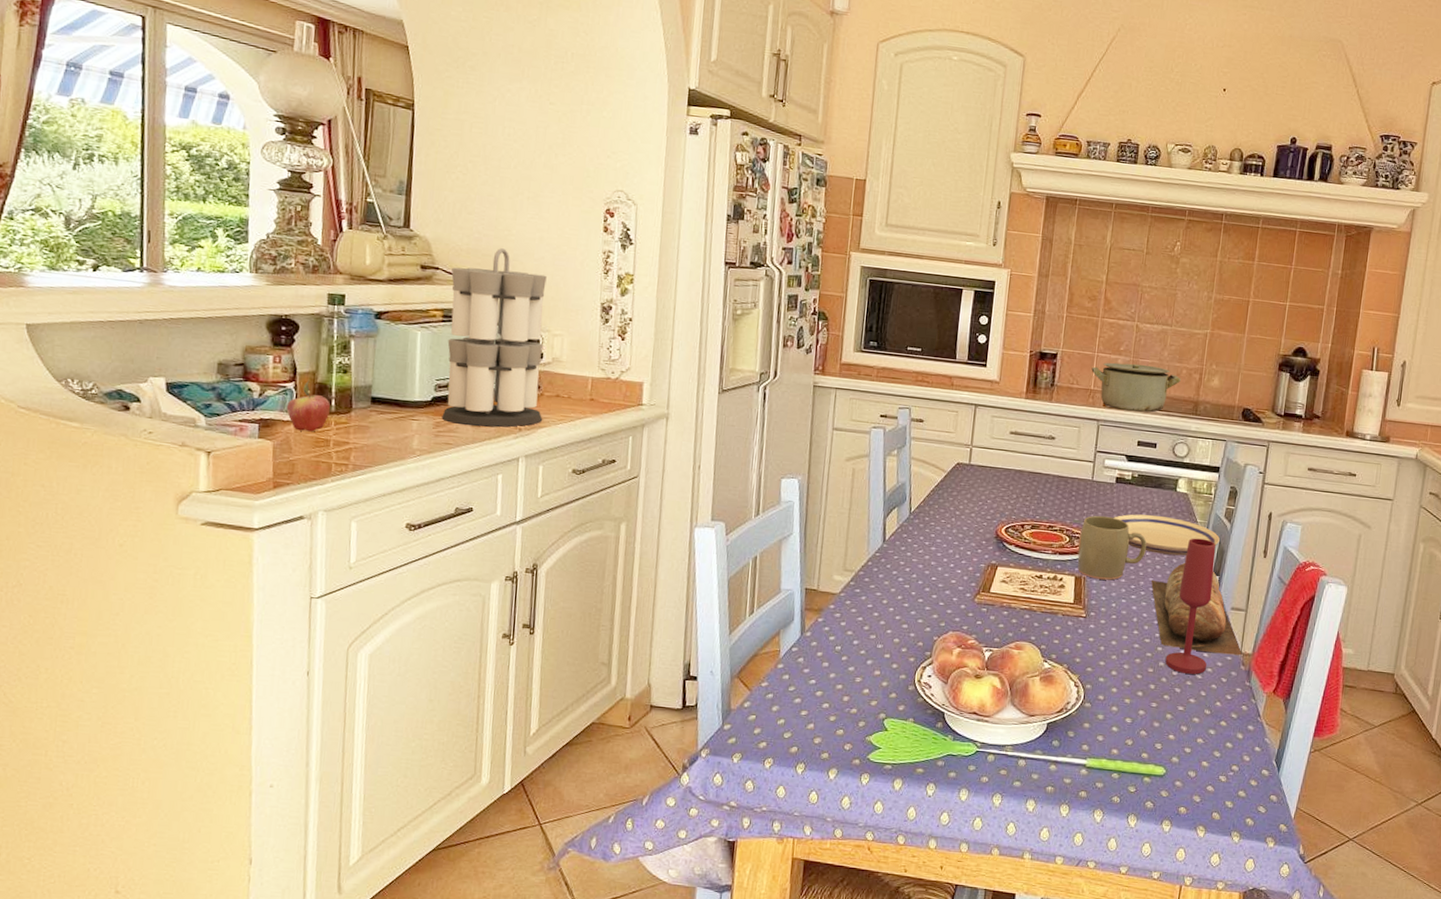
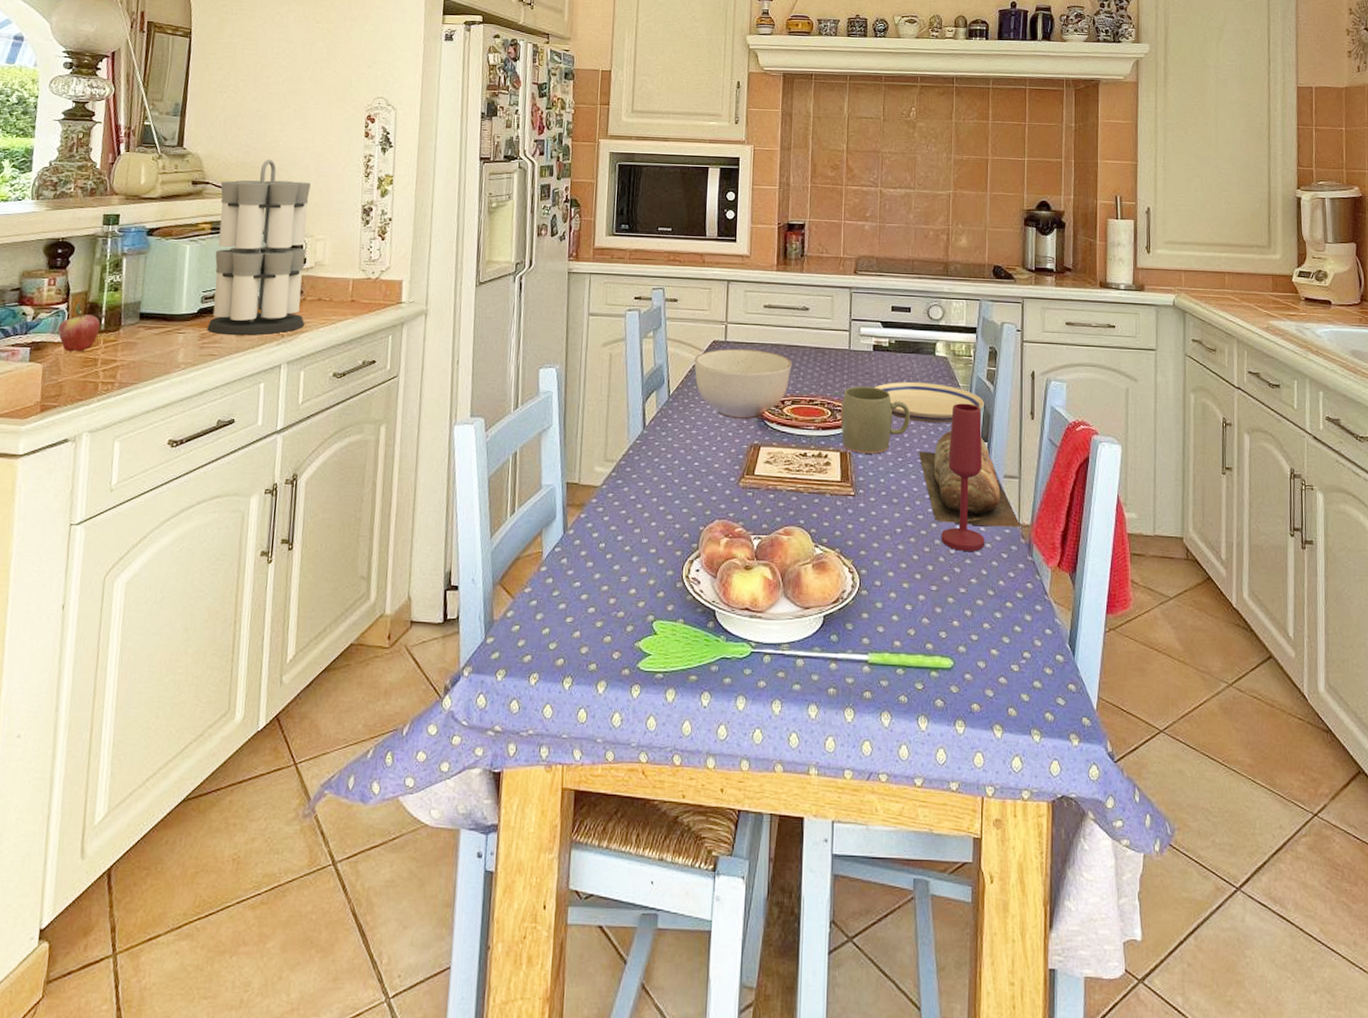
bowl: none [936,471,1034,540] -> present [694,348,792,419]
cooking pot: present [1091,362,1181,413] -> none [839,228,928,277]

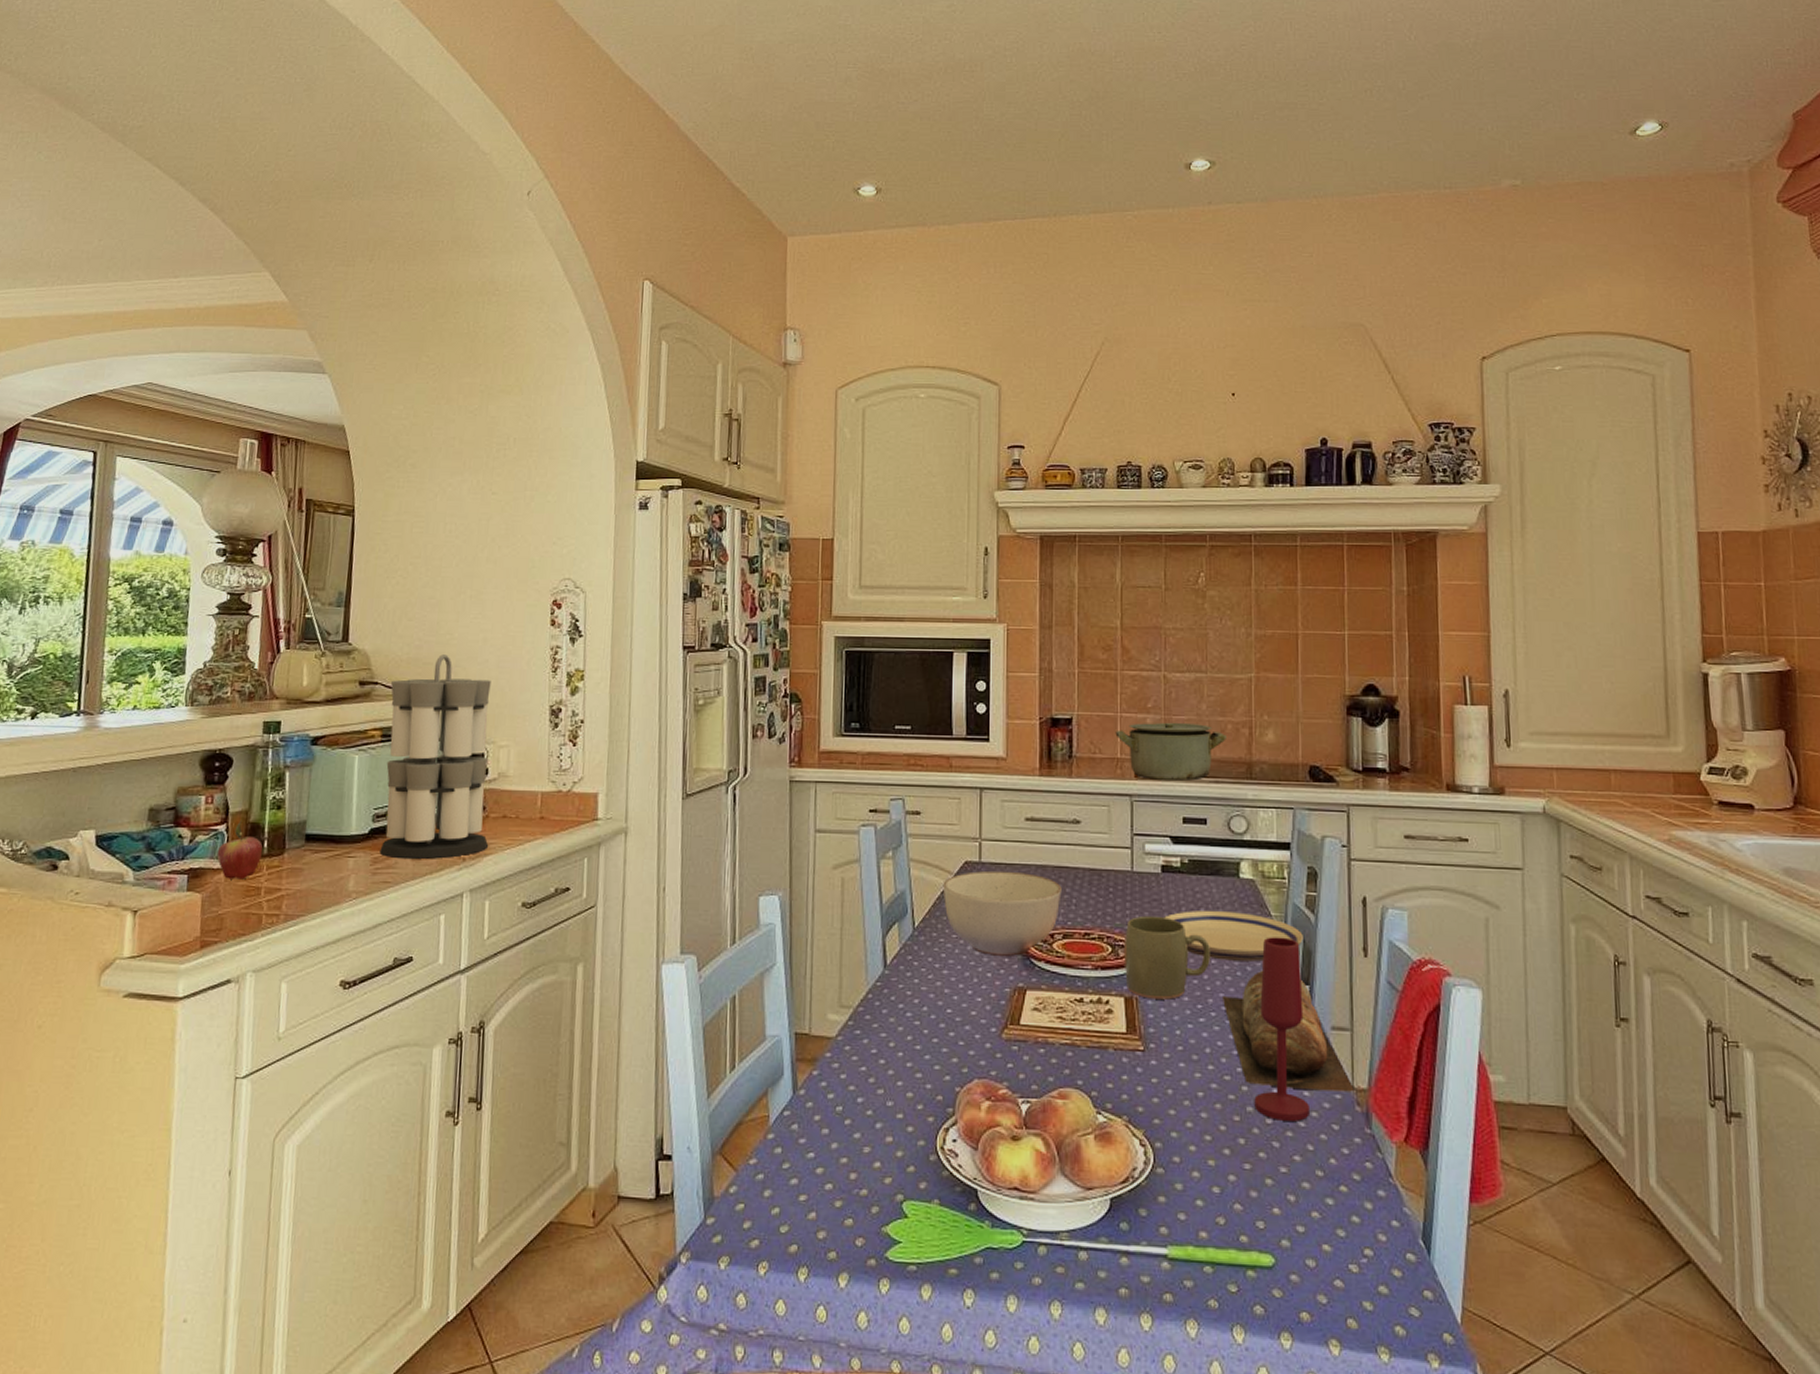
cooking pot: none [839,228,928,277] -> present [1115,722,1226,782]

